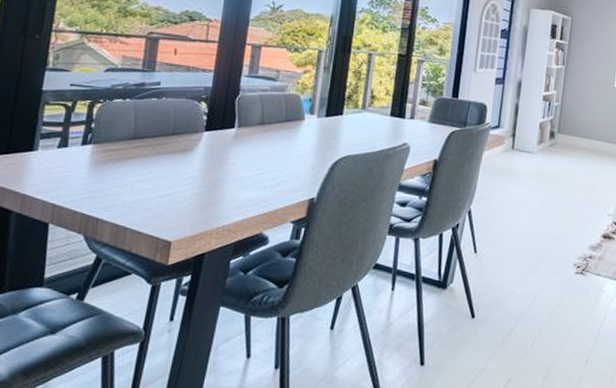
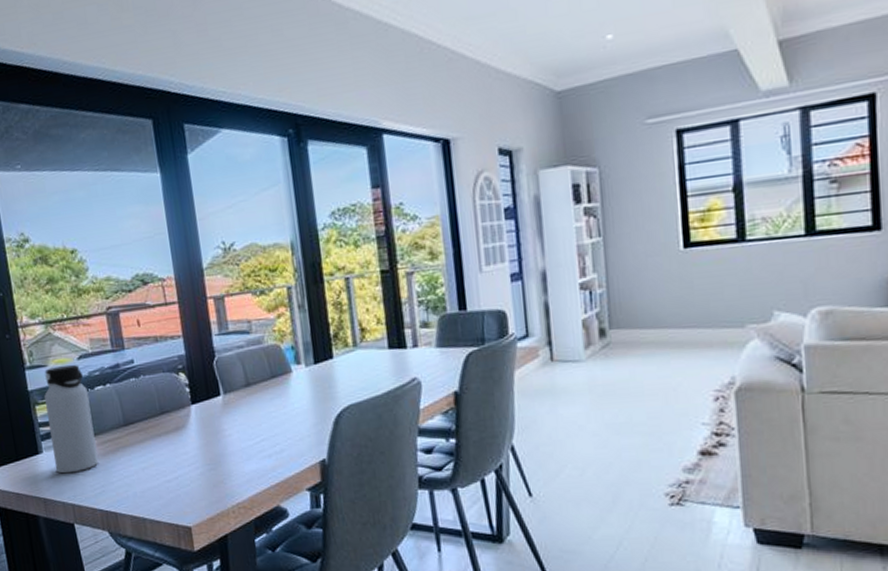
water bottle: none [47,73,106,175] -> present [44,364,99,474]

